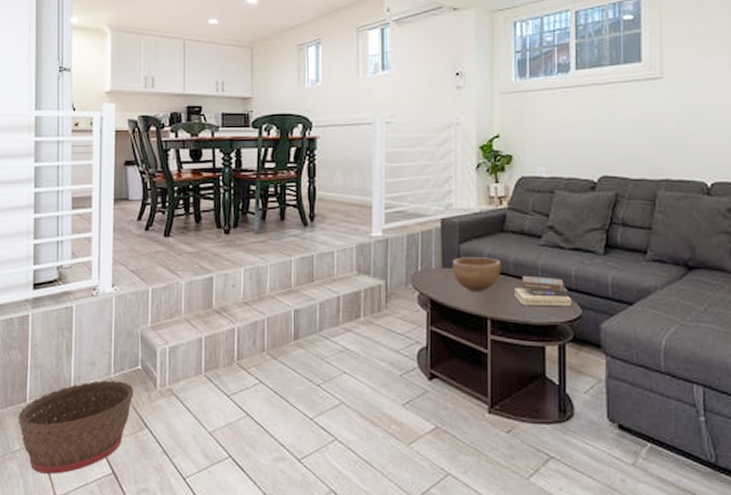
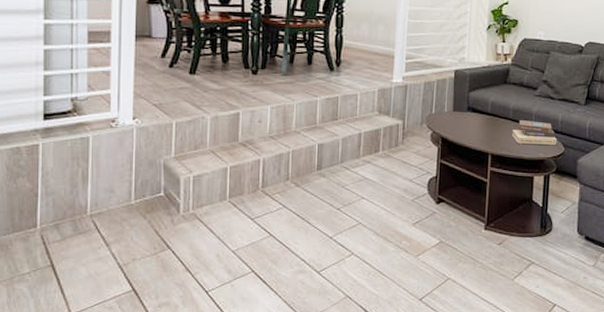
basket: present [17,380,134,474] -> none [27,206,156,293]
bowl: present [453,257,501,292] -> none [462,103,503,132]

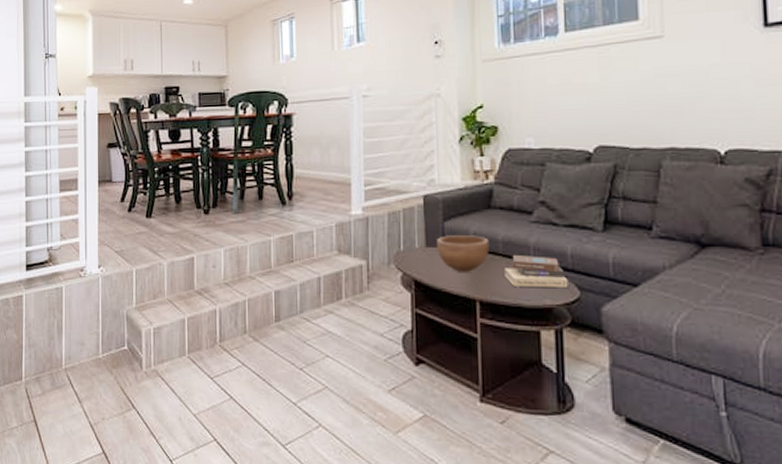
bowl: none [462,103,503,132] -> present [437,235,490,272]

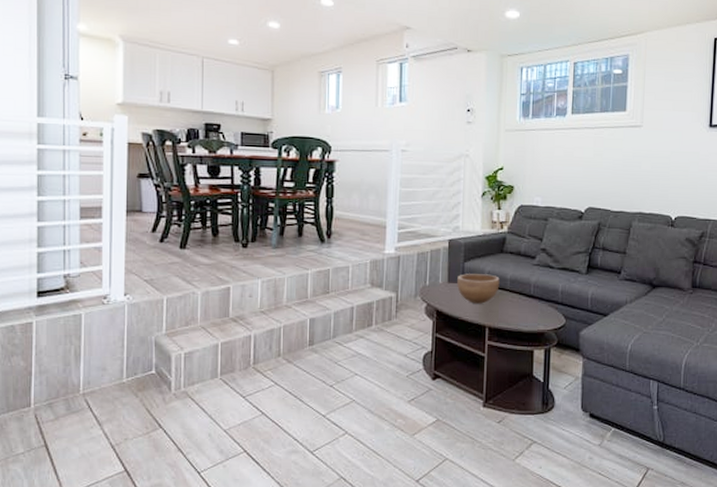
books: present [504,254,568,287] -> none [510,290,558,316]

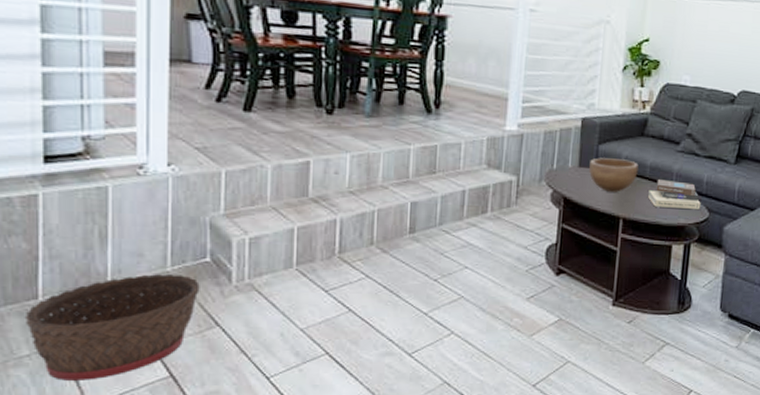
basket: none [21,385,147,474] -> present [24,274,200,381]
books: none [510,290,558,316] -> present [648,178,701,209]

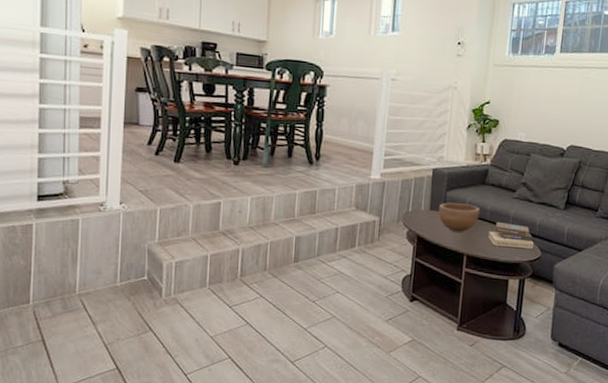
basket: present [24,274,200,381] -> none [20,288,139,368]

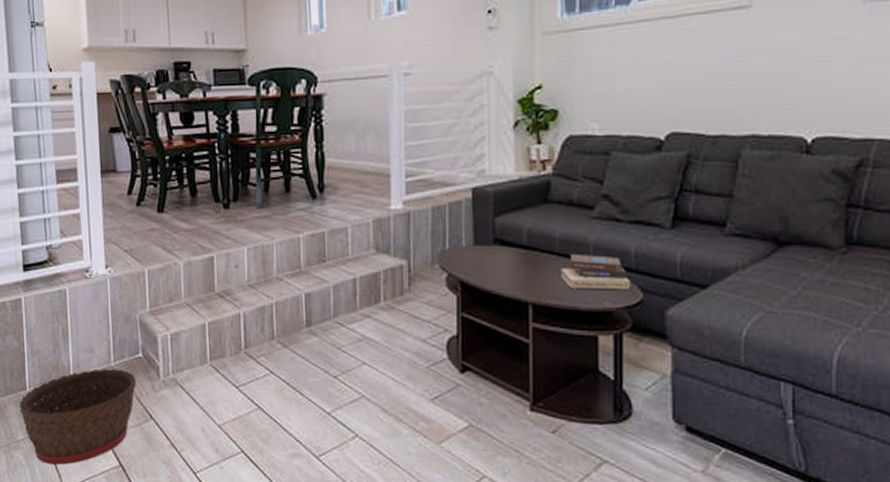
basket: none [20,288,139,368] -> present [19,369,136,465]
bowl: present [438,202,480,232] -> none [486,233,545,273]

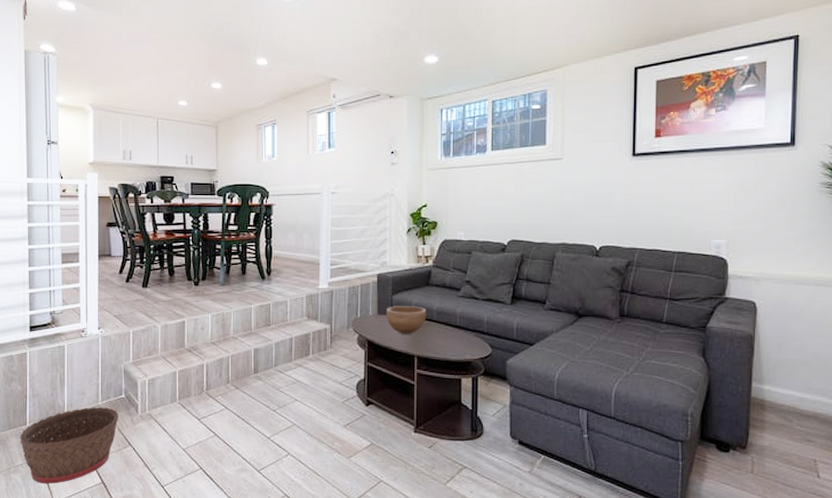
bowl: none [486,233,545,273] -> present [386,306,427,334]
books: present [561,253,631,289] -> none [437,321,484,346]

